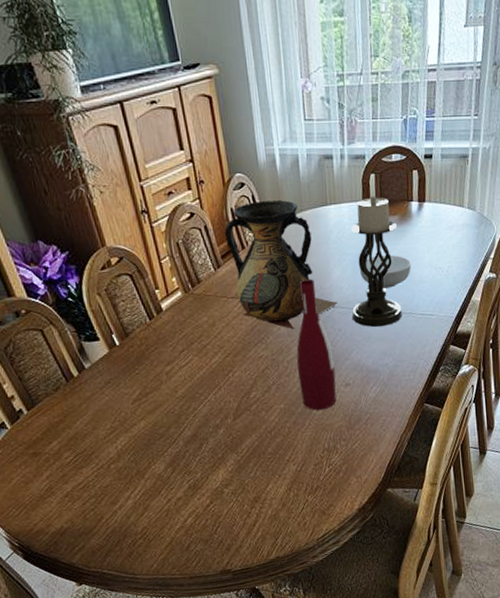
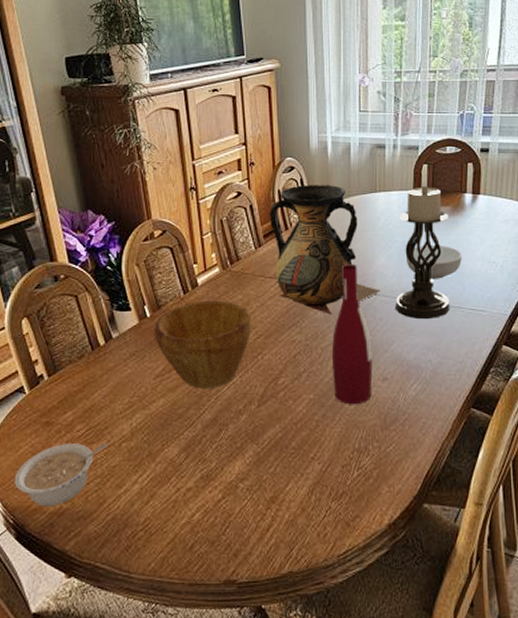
legume: none [12,466,97,529] -> present [14,443,107,507]
bowl: none [124,323,221,410] -> present [154,300,252,389]

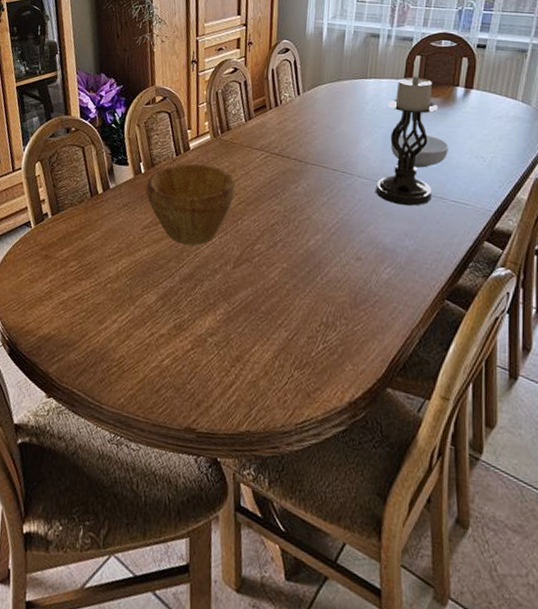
legume: present [14,443,107,507] -> none [13,276,95,332]
vase: present [269,185,380,315] -> none [261,66,362,190]
wine bottle: present [331,263,373,405] -> none [307,143,349,280]

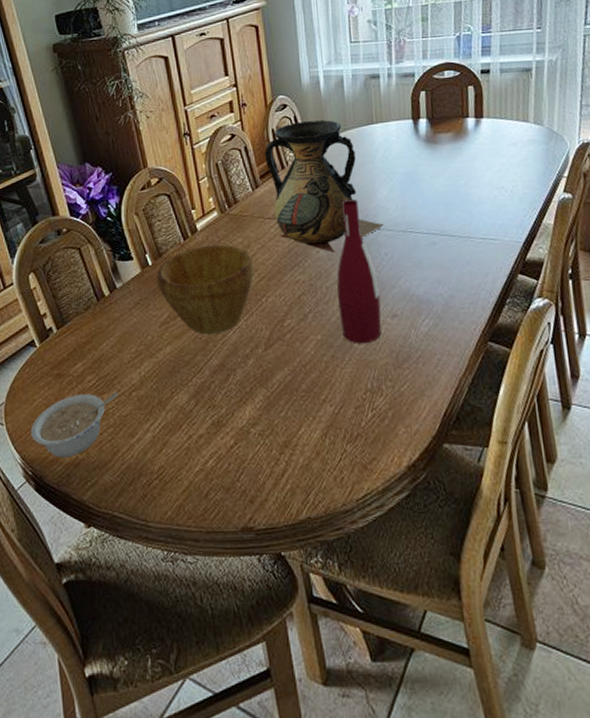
legume: none [13,276,95,332] -> present [30,393,118,458]
vase: none [261,66,362,190] -> present [264,120,384,253]
wine bottle: none [307,143,349,280] -> present [336,198,382,344]
candle holder: present [375,75,438,206] -> none [400,113,459,252]
cereal bowl: present [391,133,448,168] -> none [409,173,468,210]

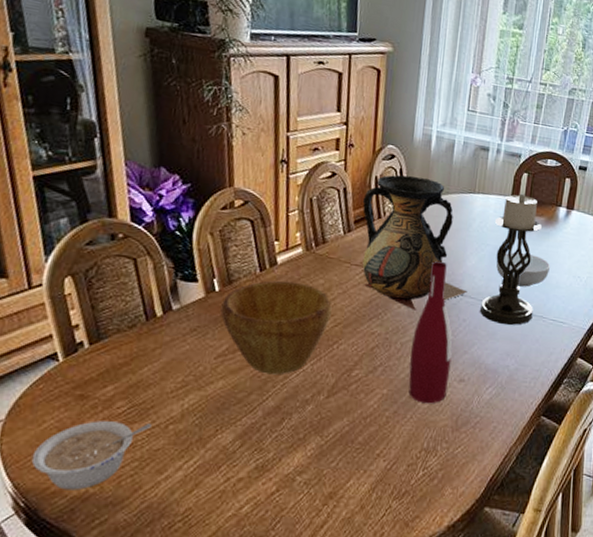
candle holder: none [400,113,459,252] -> present [479,193,542,325]
cereal bowl: none [409,173,468,210] -> present [496,252,550,288]

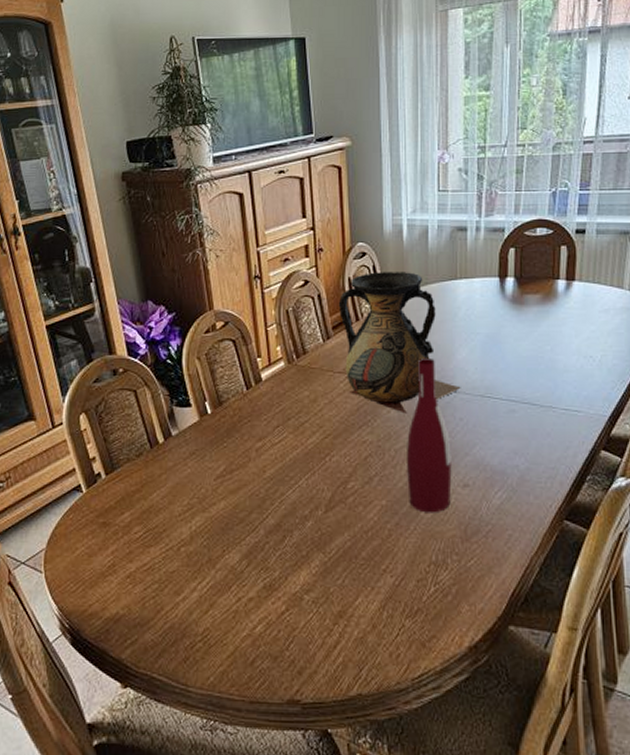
legume: present [31,421,152,491] -> none [70,546,166,612]
bowl: present [220,281,332,375] -> none [215,397,320,492]
candle holder: present [479,193,542,325] -> none [477,271,540,419]
cereal bowl: present [496,252,550,288] -> none [491,337,554,375]

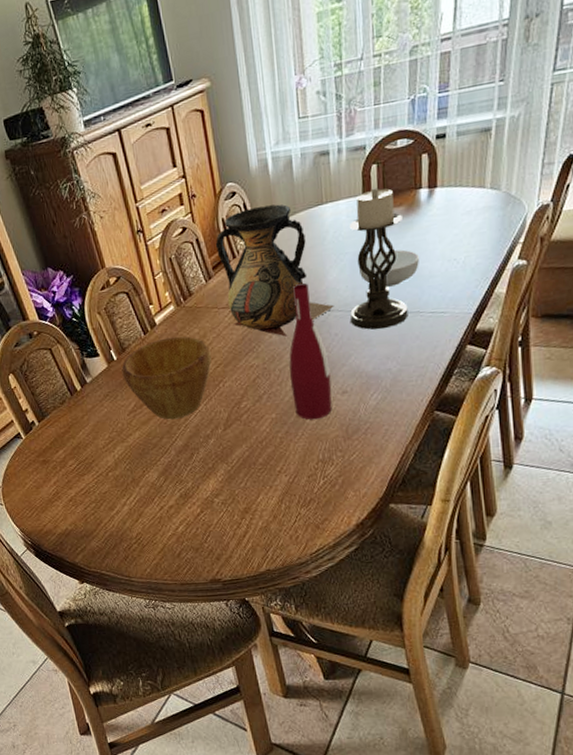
bowl: none [215,397,320,492] -> present [121,336,212,420]
candle holder: none [477,271,540,419] -> present [350,187,408,330]
cereal bowl: none [491,337,554,375] -> present [359,249,419,287]

